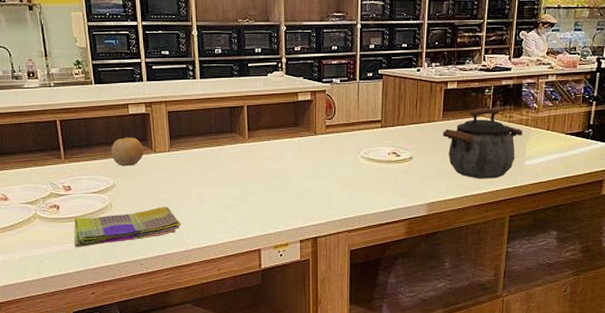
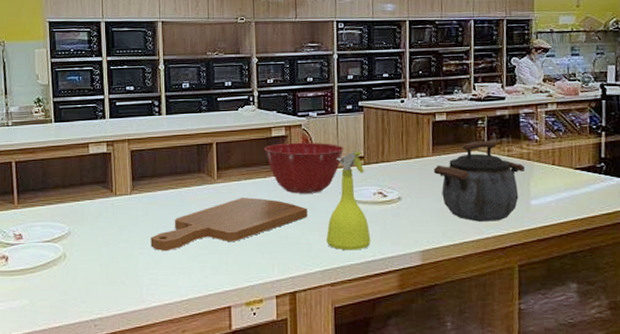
dish towel: present [74,206,182,247] -> none [22,256,142,305]
fruit: present [111,137,143,167] -> none [68,179,103,212]
cutting board: none [188,156,329,202] -> present [150,197,308,252]
mixing bowl: none [291,106,364,153] -> present [264,142,344,194]
spray bottle: none [345,115,384,203] -> present [326,150,371,251]

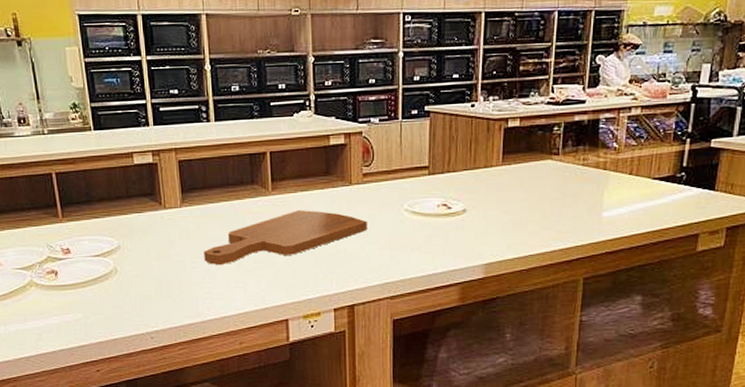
mixing bowl: present [264,142,344,194] -> none [322,151,408,206]
spray bottle: present [326,150,371,251] -> none [386,160,433,264]
kettle: present [434,140,525,222] -> none [503,148,599,234]

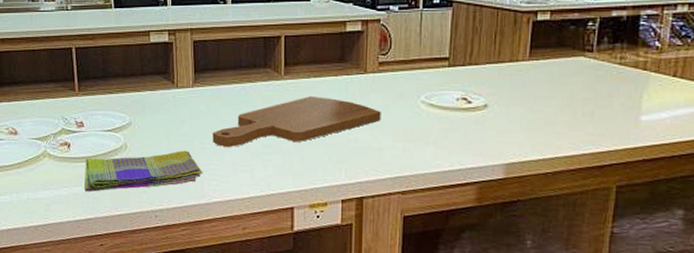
dish towel: none [75,270,197,318] -> present [84,150,203,192]

